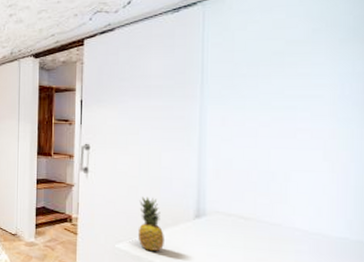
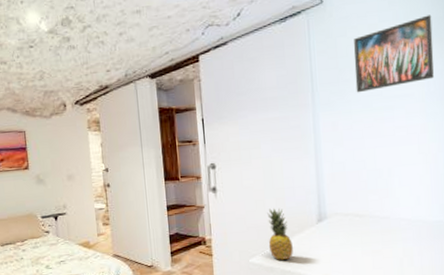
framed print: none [252,12,353,89] -> present [353,15,435,93]

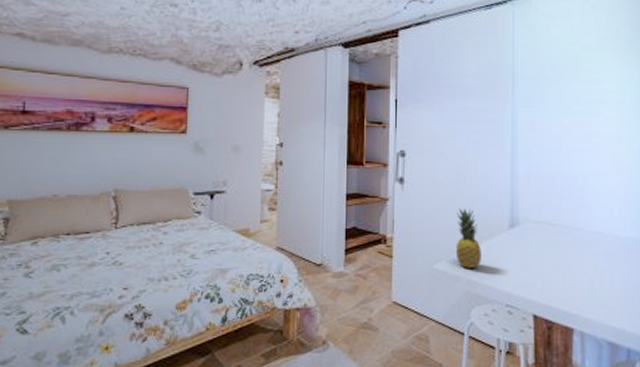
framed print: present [353,15,435,93] -> none [556,24,631,93]

